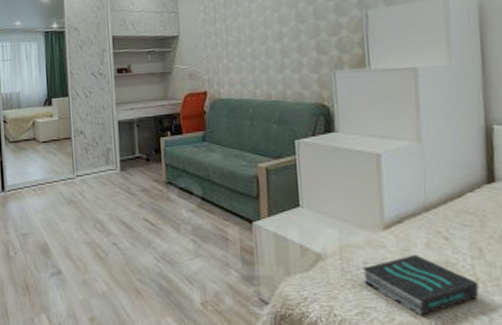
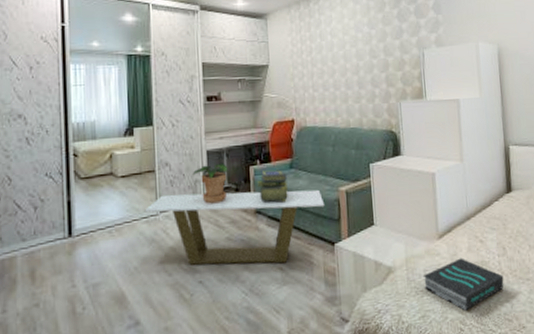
coffee table: none [63,160,241,236] -> present [144,189,325,265]
potted plant: none [106,133,139,172] -> present [193,162,228,204]
stack of books: none [168,142,201,175] -> present [257,170,288,202]

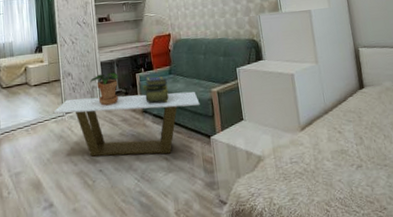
book: present [424,257,504,311] -> none [290,147,364,194]

